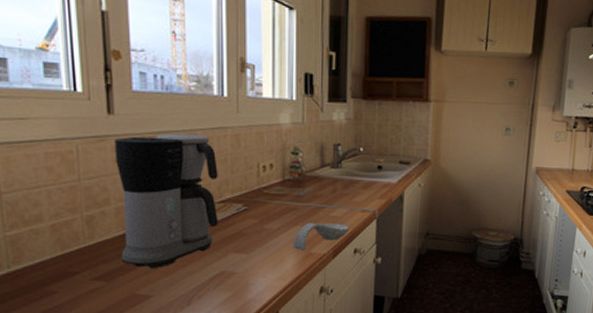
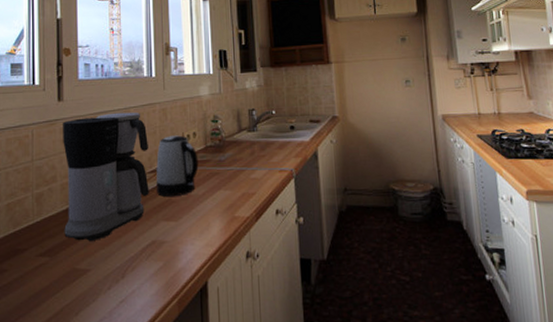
kettle: none [225,165,275,230] -> present [155,135,199,197]
spoon rest: present [294,223,349,251] -> none [218,185,269,215]

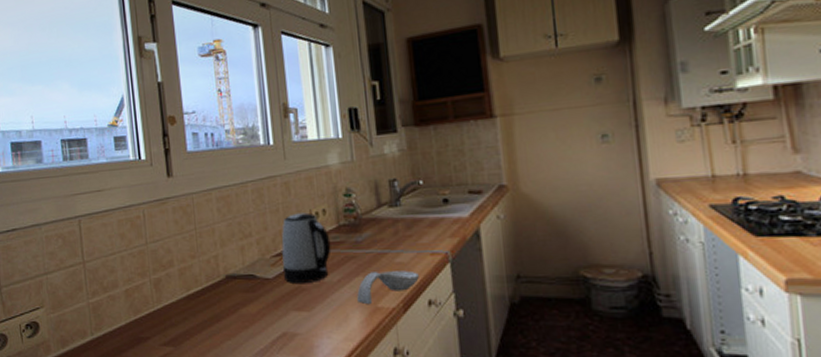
coffee maker: present [63,112,149,242] -> none [175,187,276,332]
spoon rest: none [218,185,269,215] -> present [357,270,419,305]

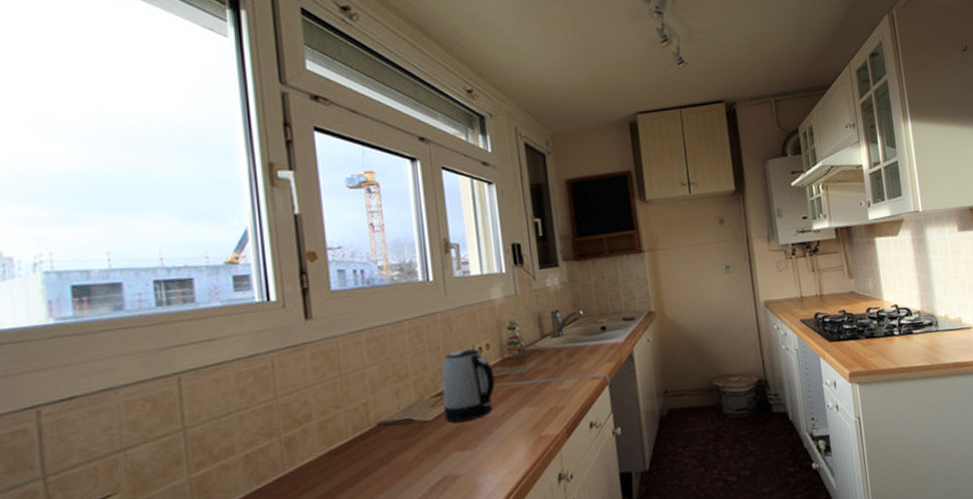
spoon rest: present [357,270,419,305] -> none [522,397,581,435]

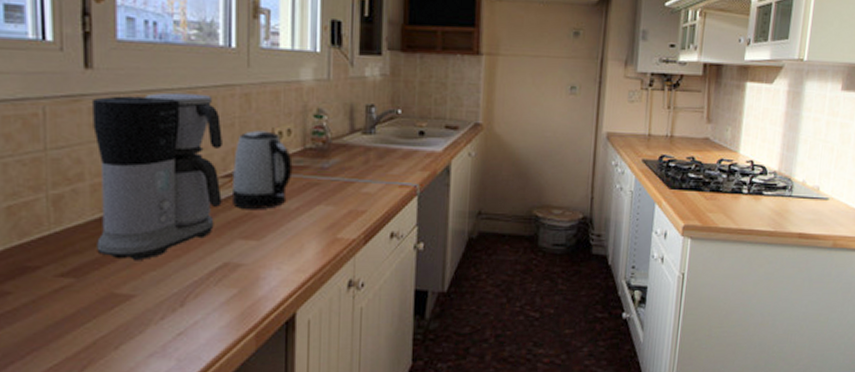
coffee maker: none [314,325,436,488] -> present [93,92,222,261]

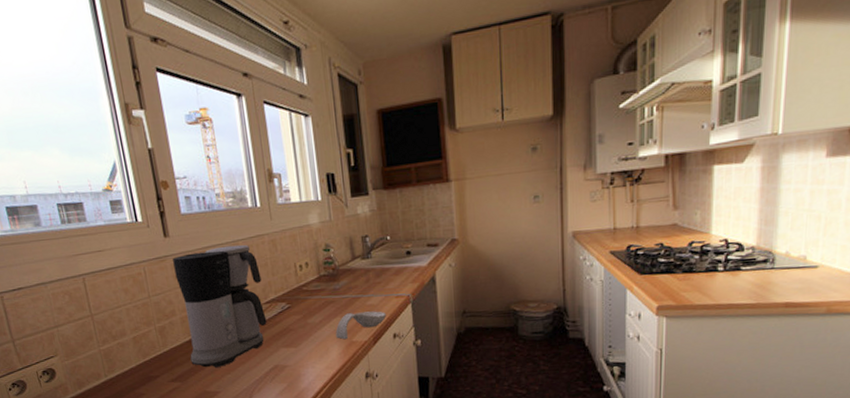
kettle: present [231,130,293,210] -> none [270,266,314,326]
spoon rest: none [316,201,384,235] -> present [335,311,386,340]

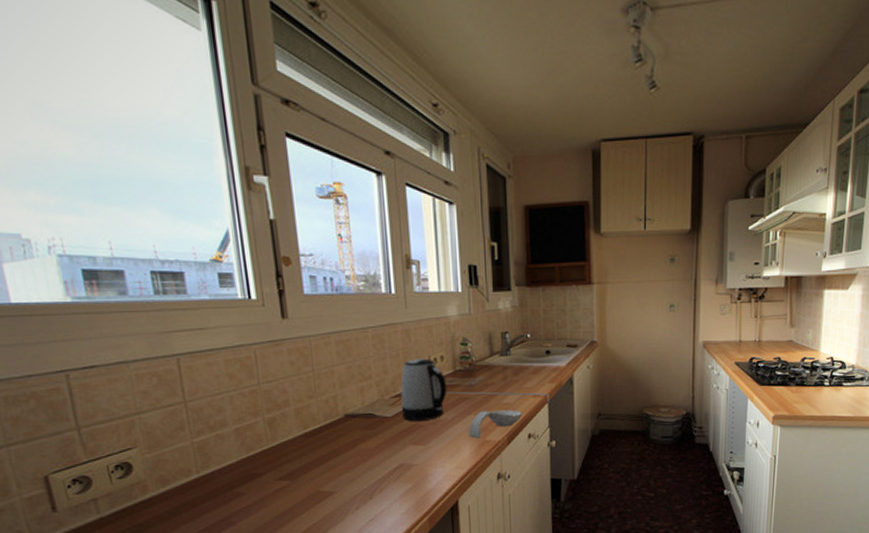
coffee maker: present [172,244,267,368] -> none [290,332,395,466]
kettle: none [270,266,314,326] -> present [400,358,447,422]

